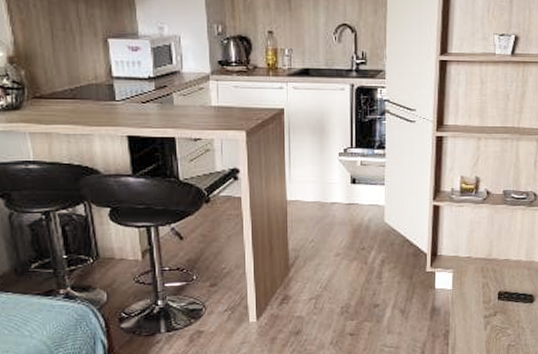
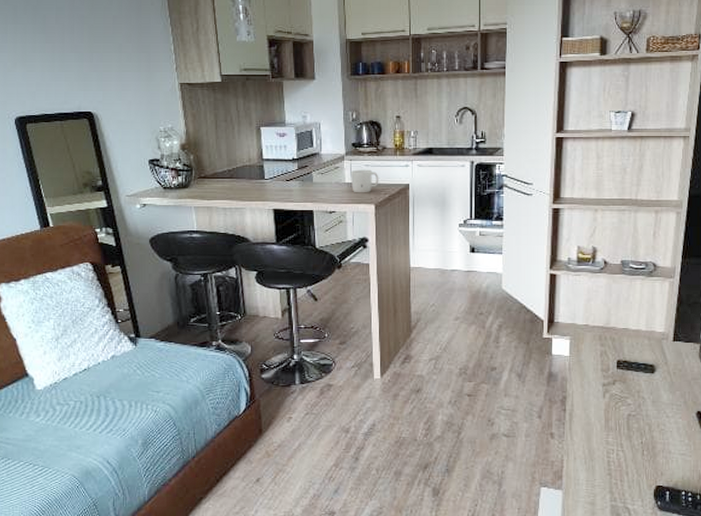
mug: none [217,91,250,118] -> present [350,169,379,193]

